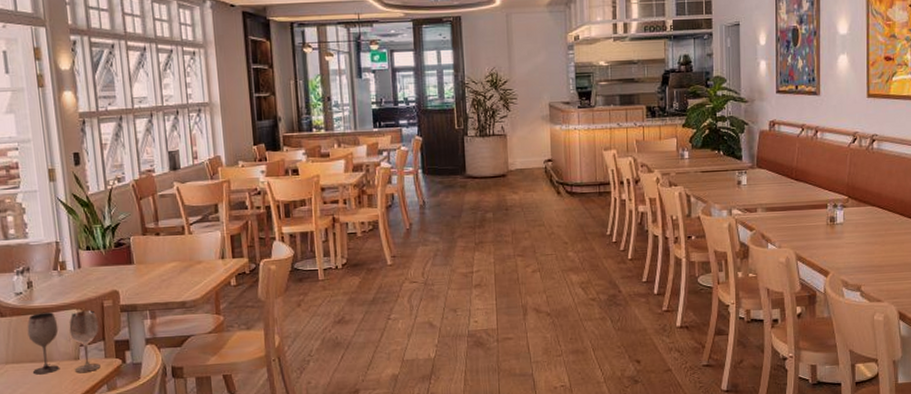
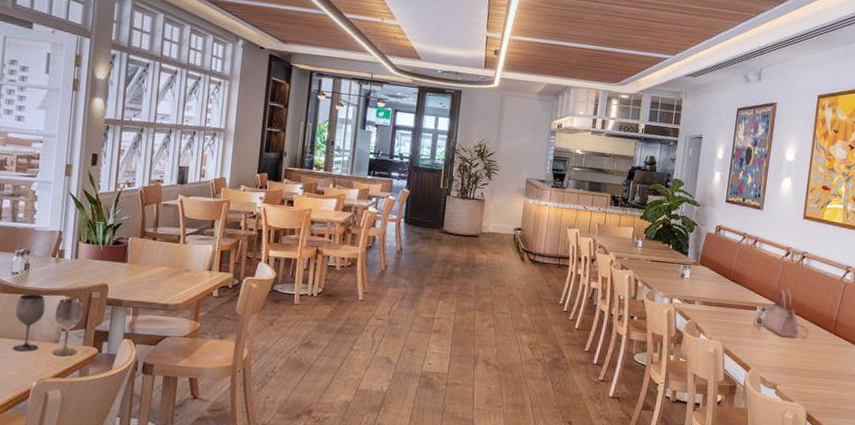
handbag: none [830,178,890,233] -> present [757,288,809,339]

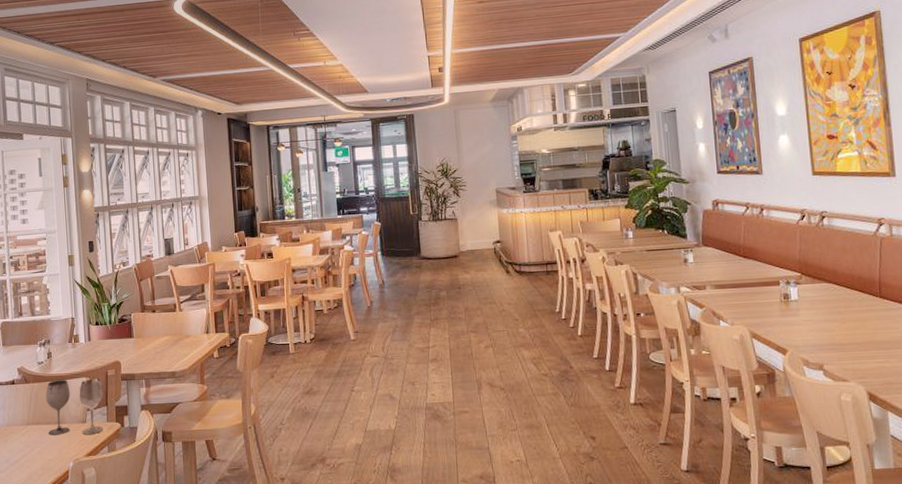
handbag: present [757,288,809,339] -> none [783,255,849,311]

